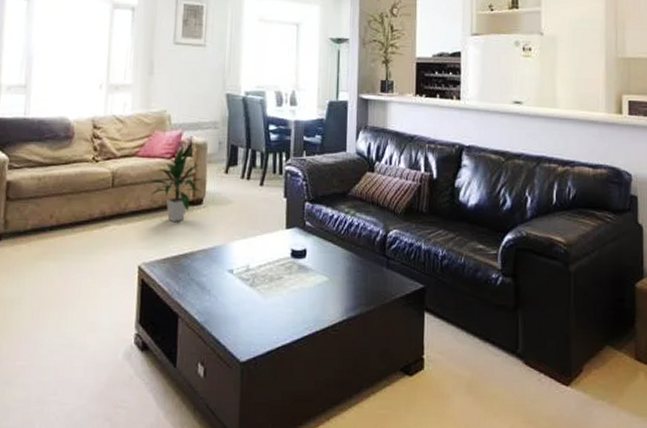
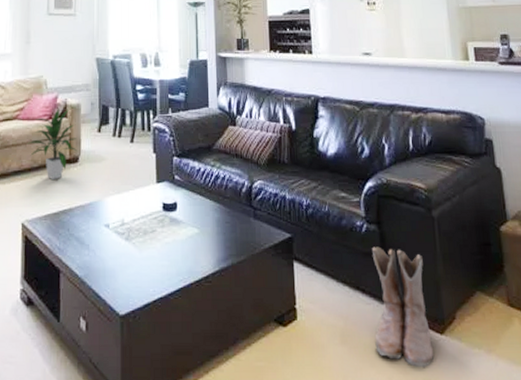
boots: none [500,299,557,418] -> present [371,246,434,368]

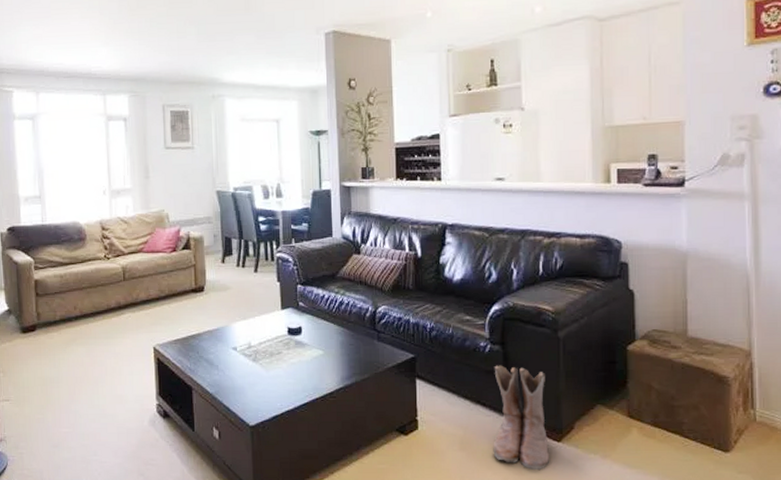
indoor plant: present [28,109,78,179] -> none [154,241,203,307]

